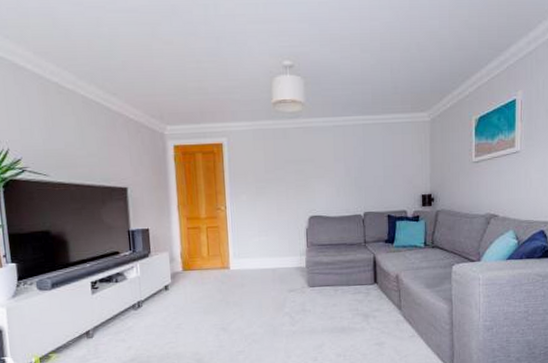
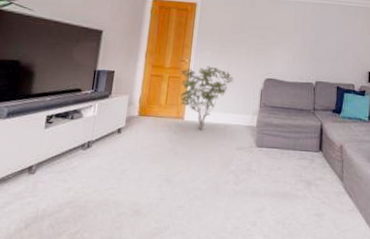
shrub: none [217,211,275,277] -> present [180,66,233,130]

